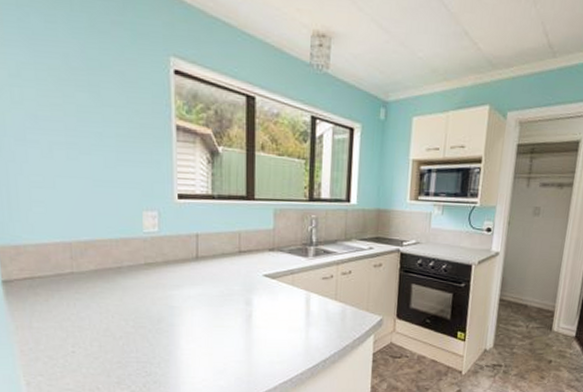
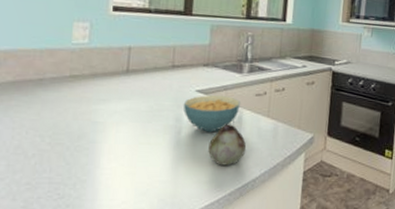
cereal bowl: none [252,279,307,316] -> present [183,95,240,133]
fruit: none [279,307,315,347] -> present [208,124,246,166]

